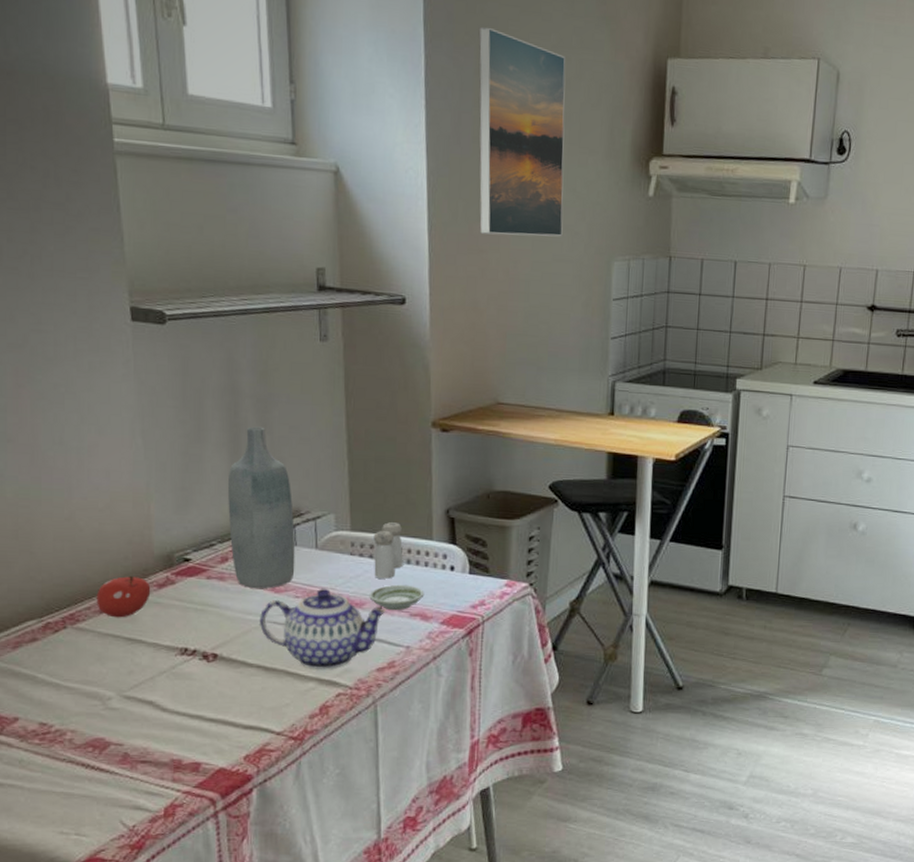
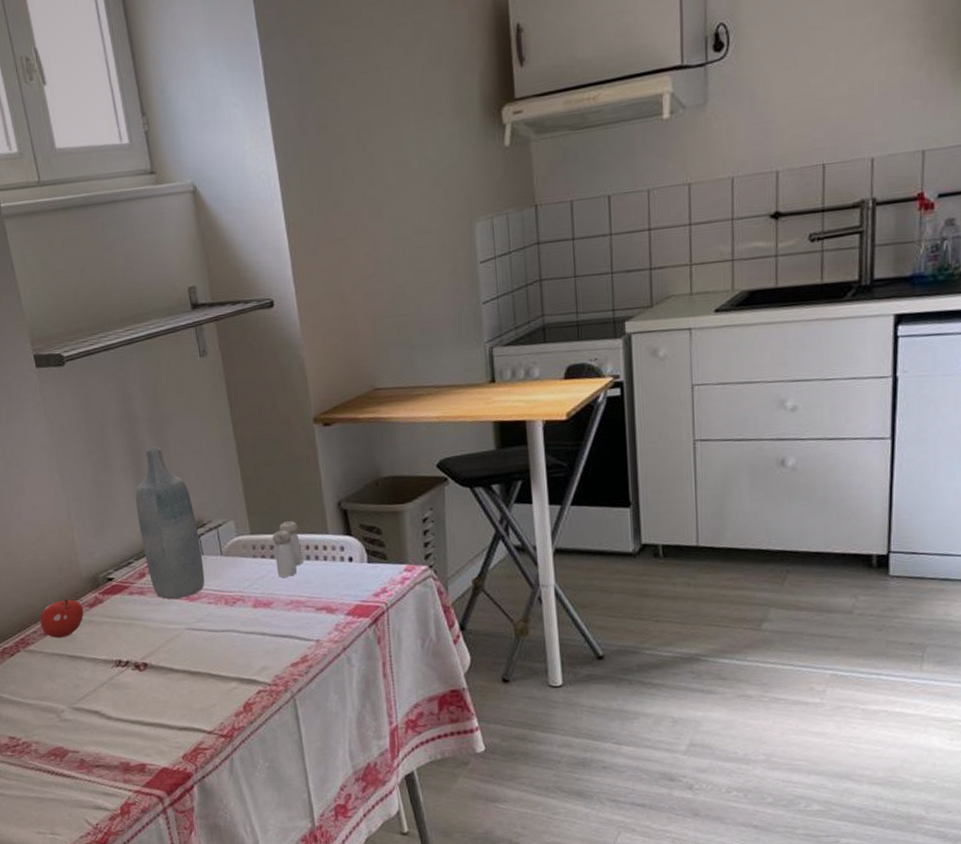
teapot: present [260,588,386,671] -> none [179,592,293,671]
saucer: present [369,584,425,611] -> none [275,580,327,607]
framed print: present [478,26,566,237] -> none [310,11,419,222]

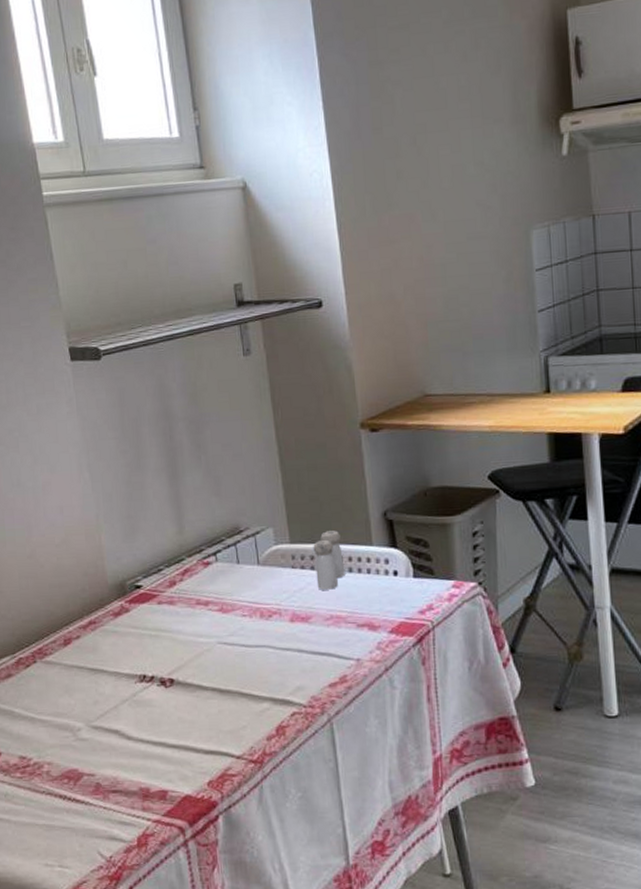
fruit: present [40,599,84,639] -> none [60,606,108,649]
bottle: present [135,447,205,600] -> none [169,448,240,611]

